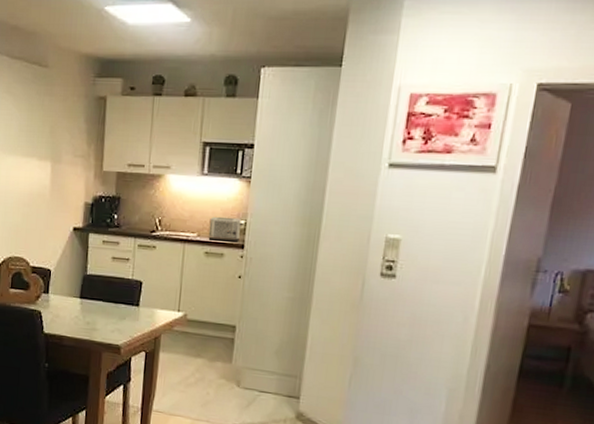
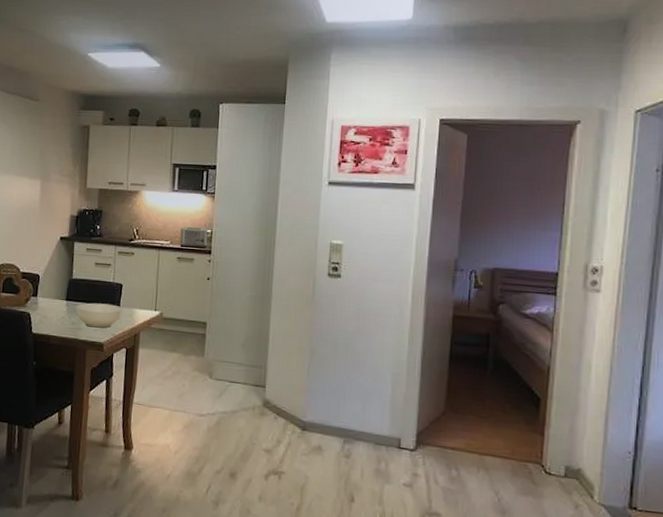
bowl: none [90,301,142,329] -> present [76,302,123,328]

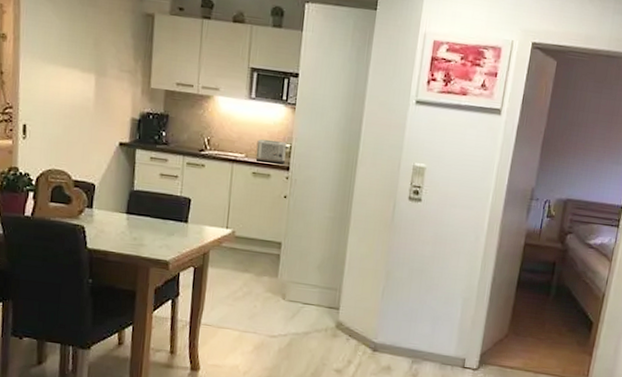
bowl: present [76,302,123,328] -> none [138,217,191,245]

